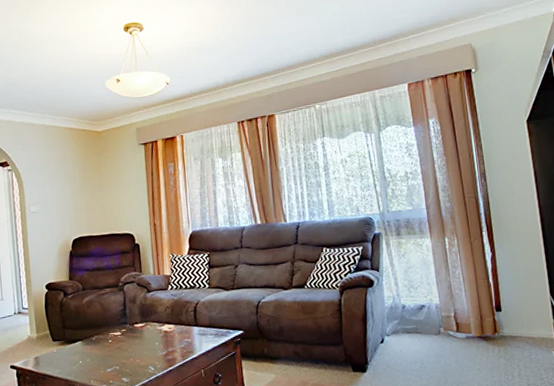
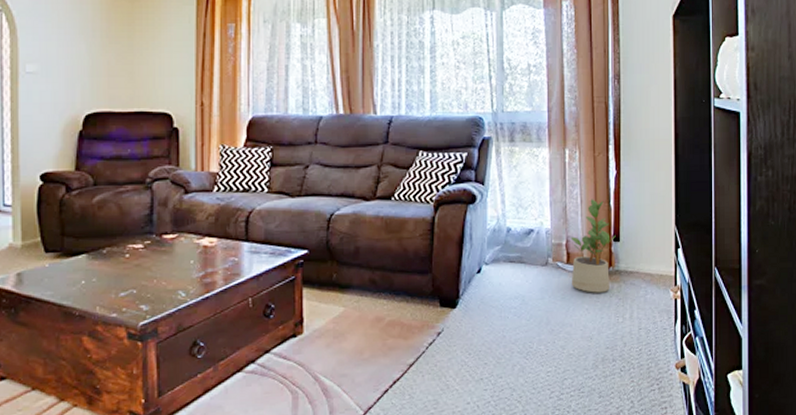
potted plant: none [457,277,498,356] -> present [571,199,616,293]

